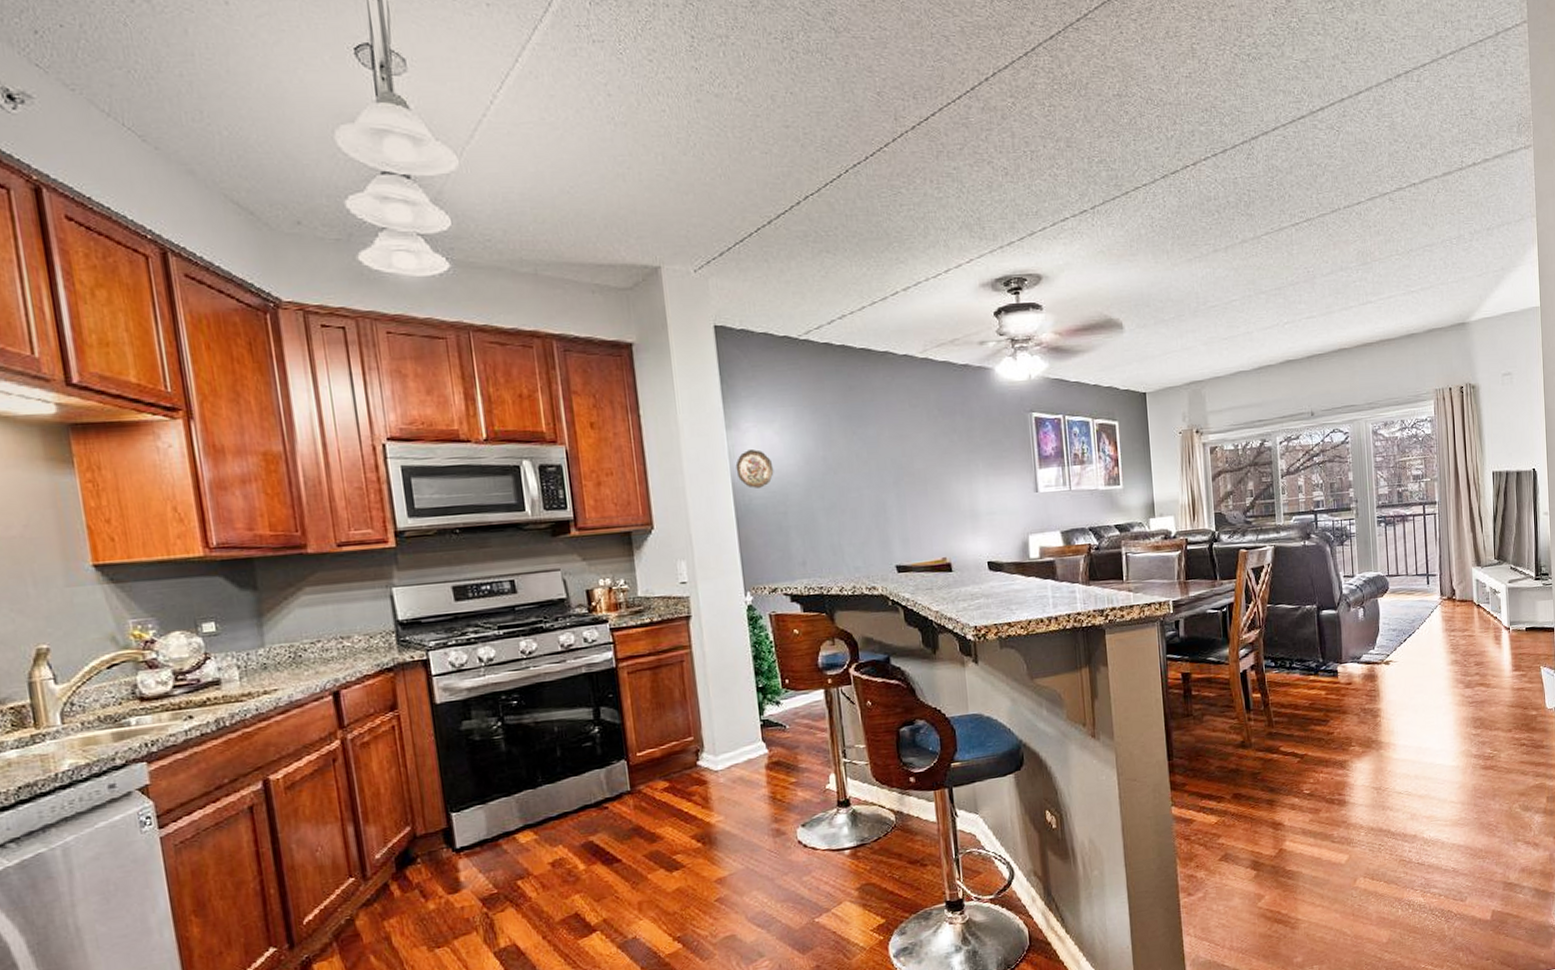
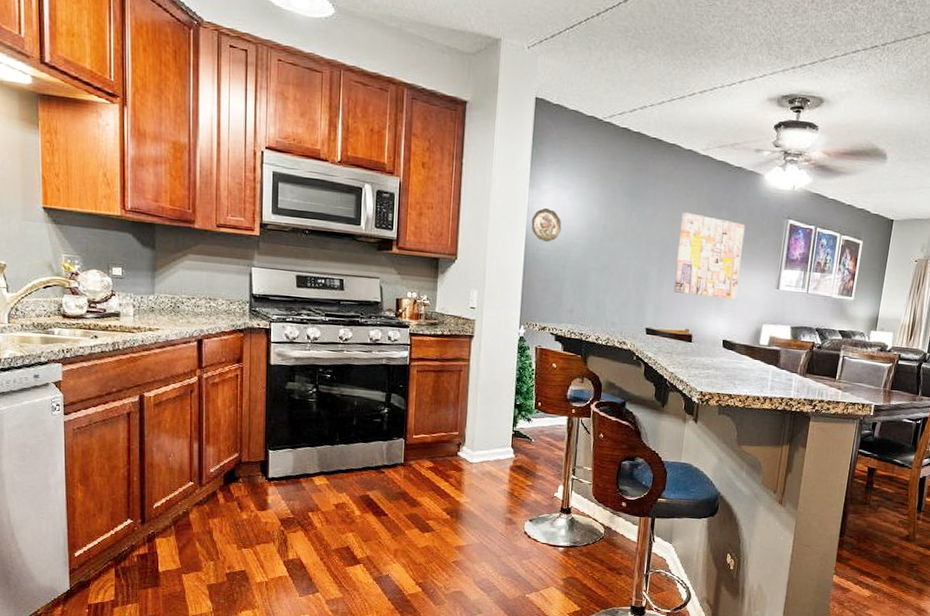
wall art: none [910,424,993,518] -> present [673,212,746,300]

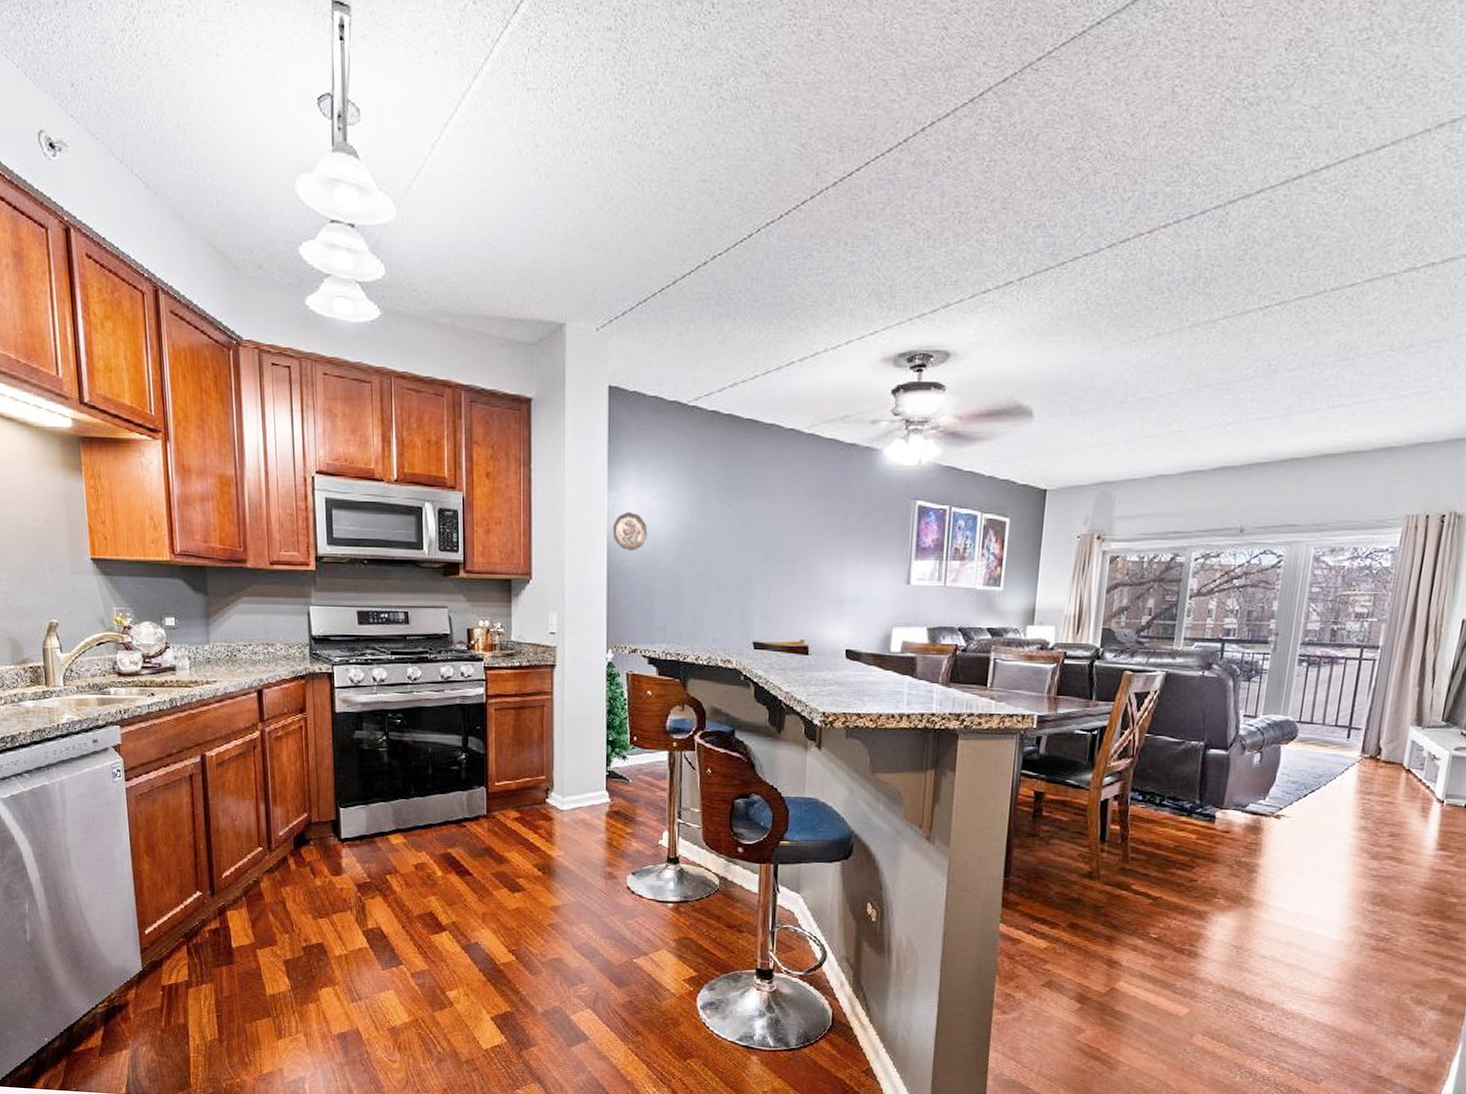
wall art: present [673,212,746,300] -> none [783,502,864,601]

